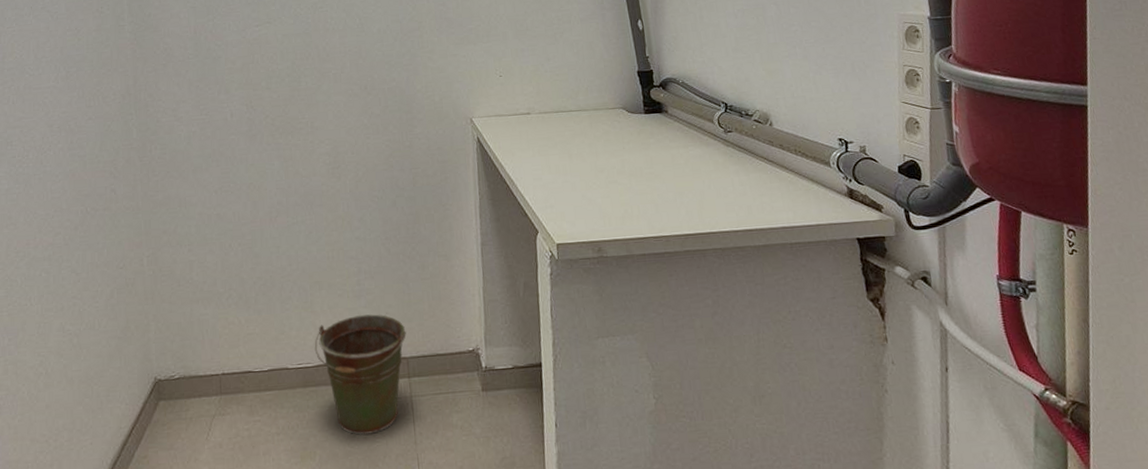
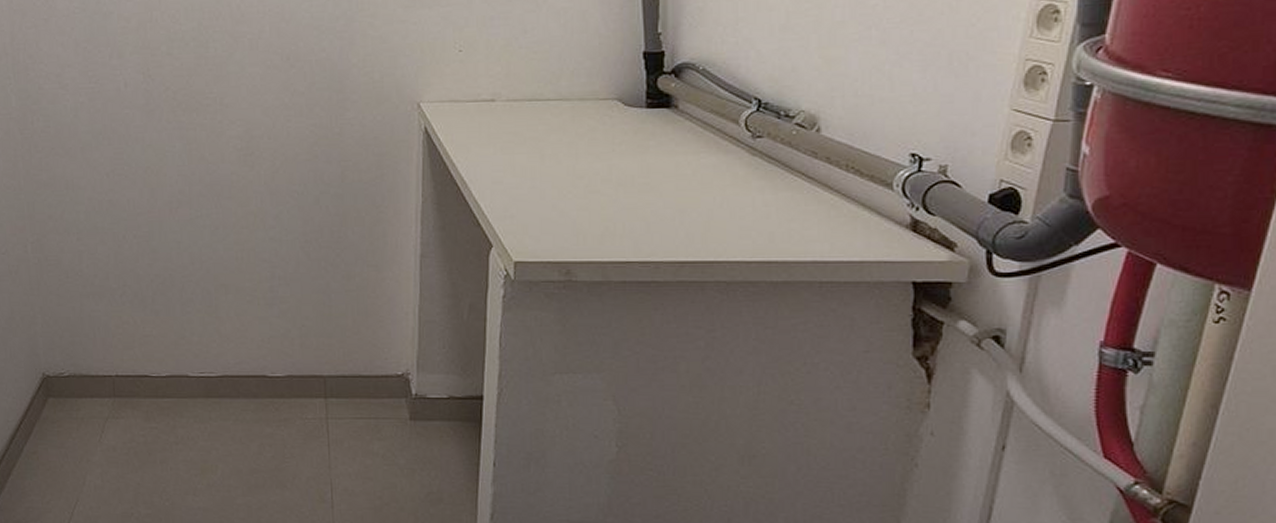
bucket: present [314,314,406,436] -> none [218,326,325,454]

